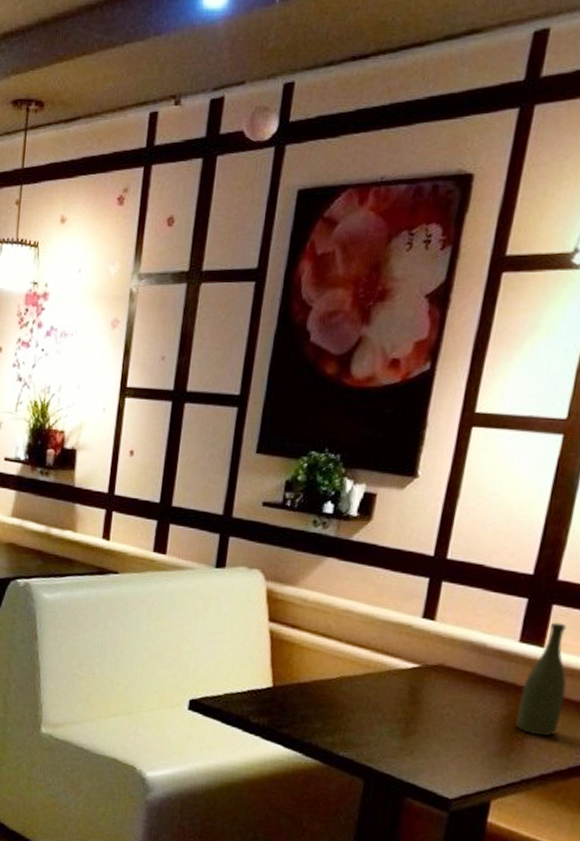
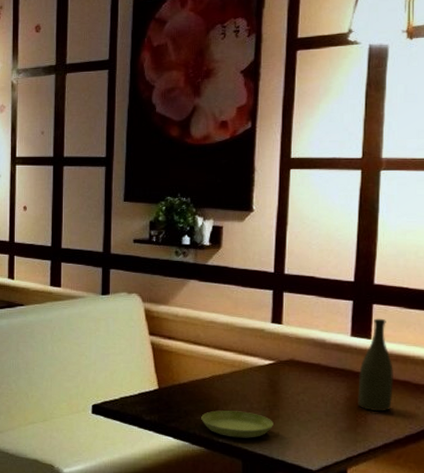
saucer: none [320,718,409,755] -> present [201,410,274,438]

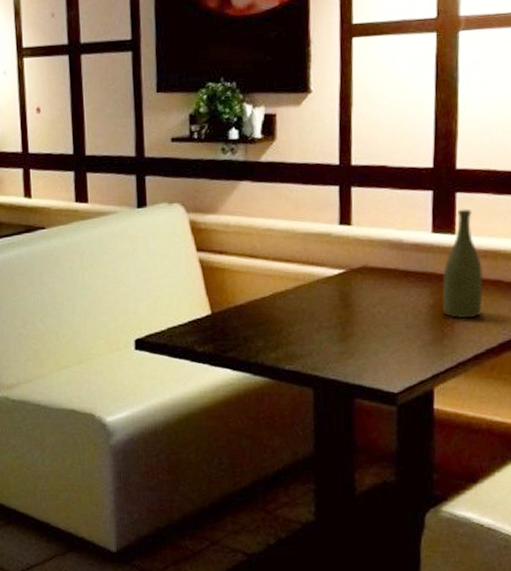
saucer: present [201,410,274,438] -> none [263,331,347,364]

